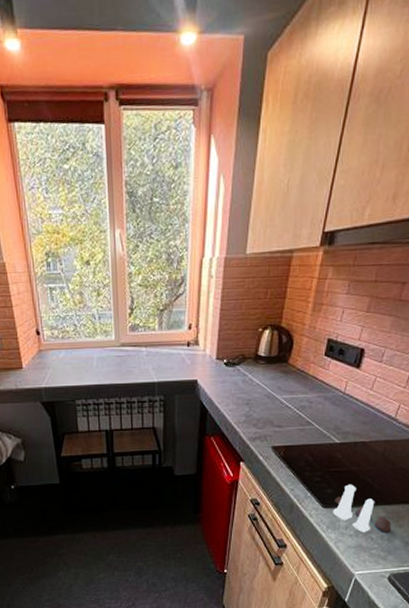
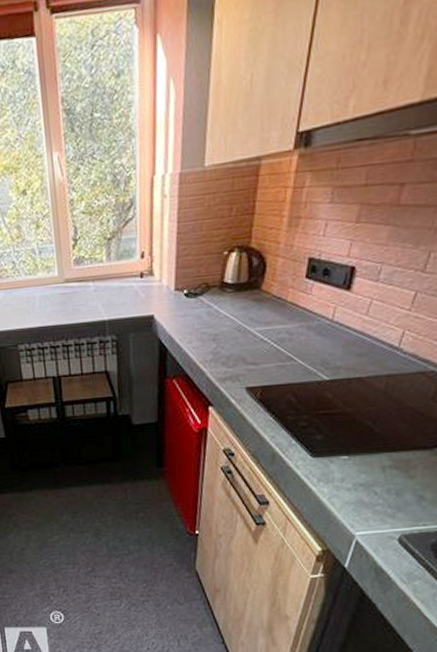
salt and pepper shaker set: present [333,484,391,533] -> none [325,428,399,486]

